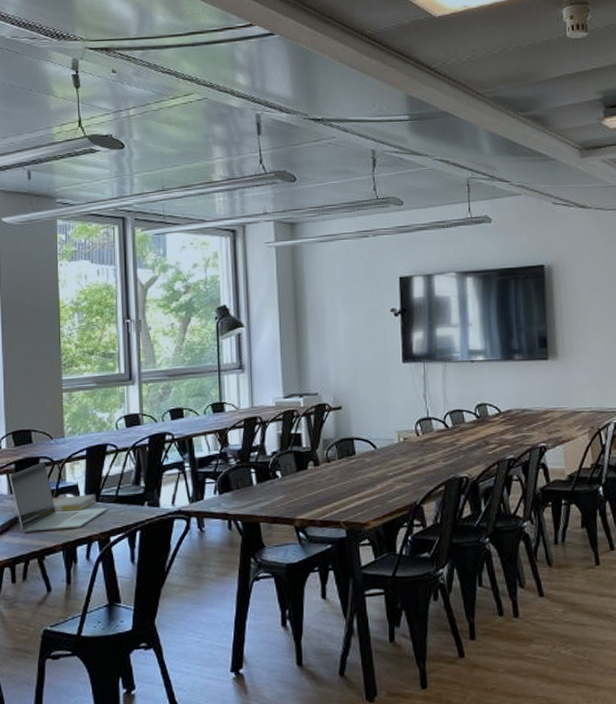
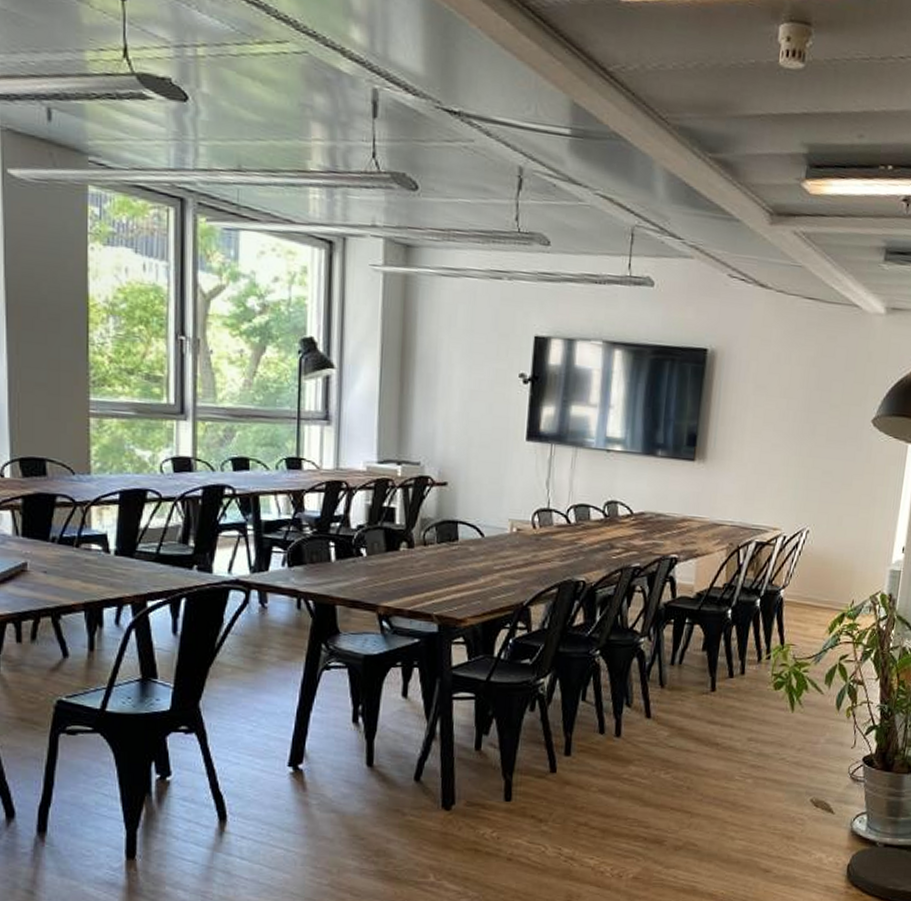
laptop: present [9,462,108,532] -> none [14,501,146,588]
book: present [13,494,96,517] -> none [19,546,131,566]

